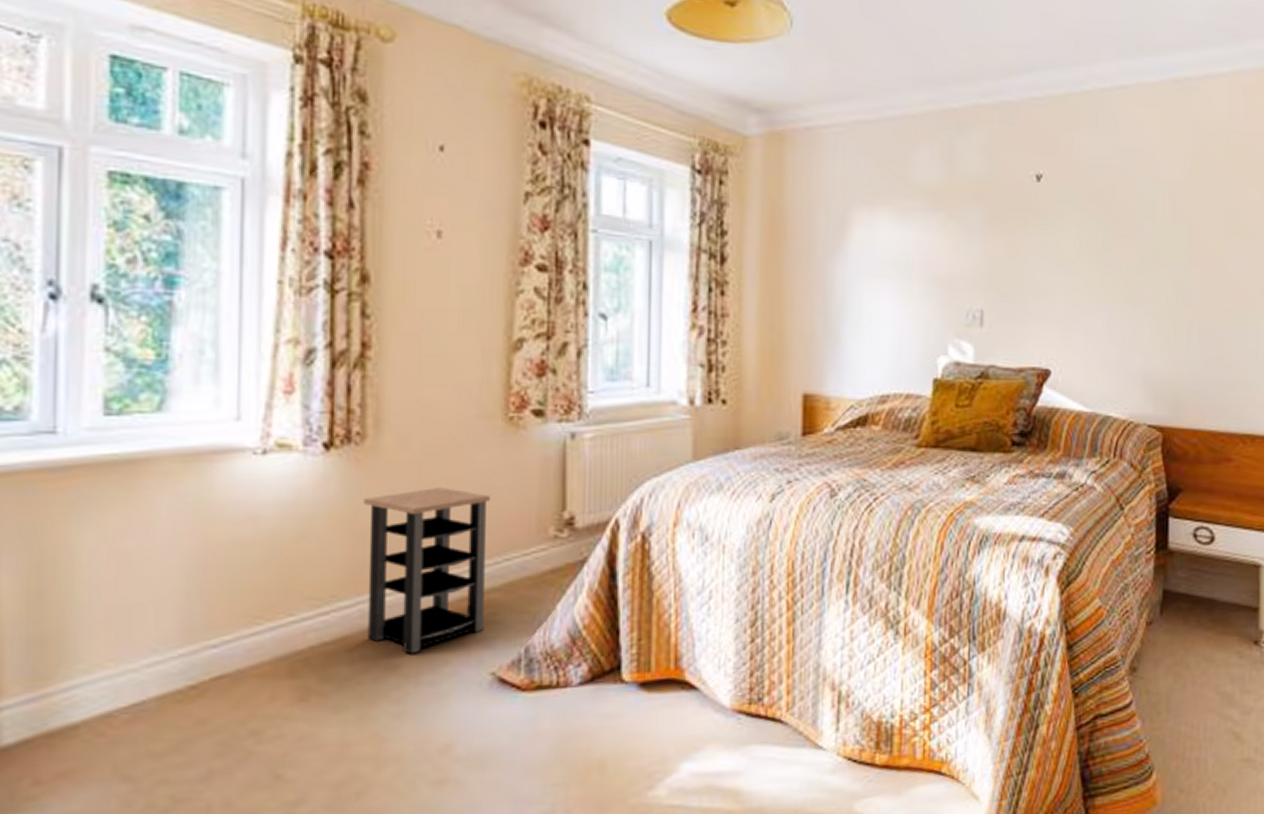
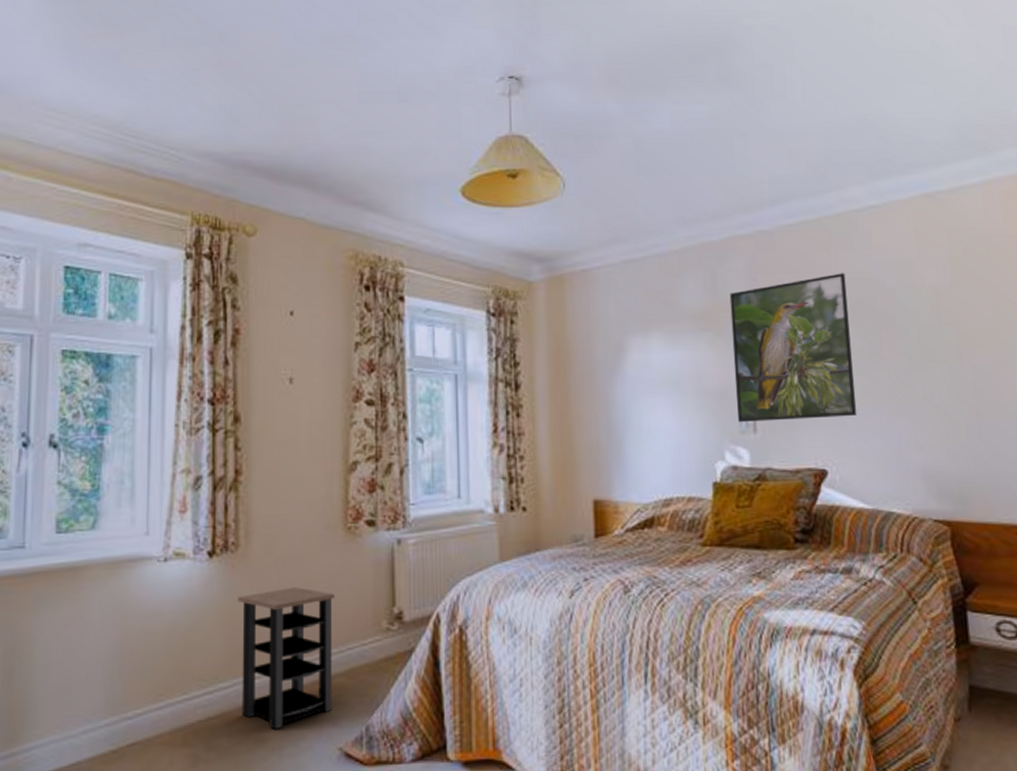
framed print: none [964,157,1088,315] -> present [729,273,857,422]

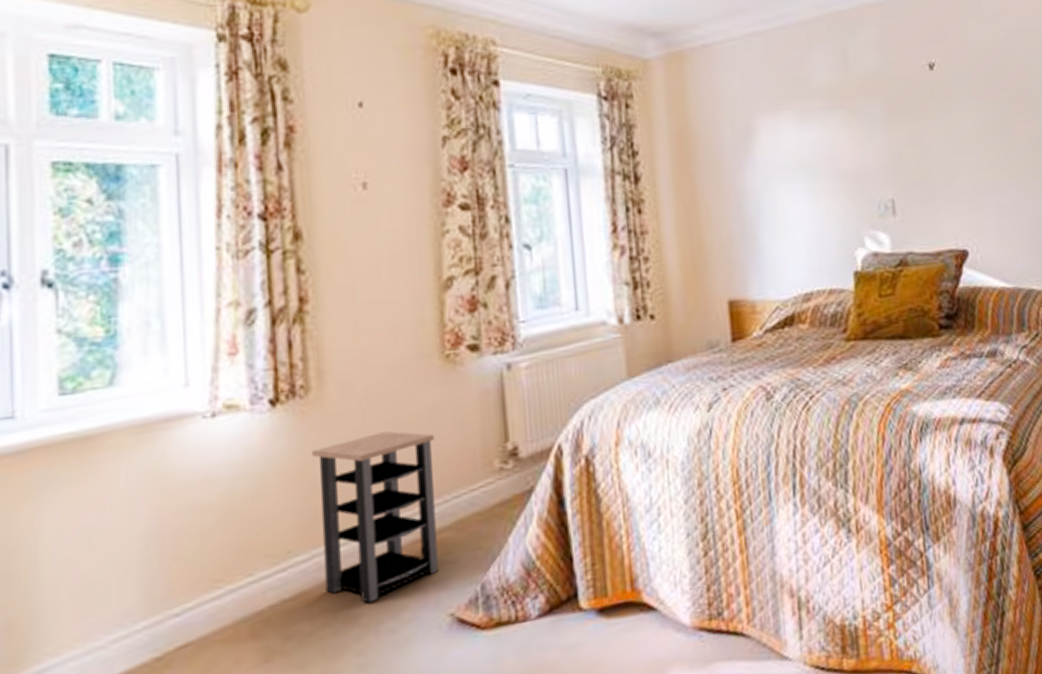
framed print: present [729,273,857,422] -> none [861,42,995,205]

